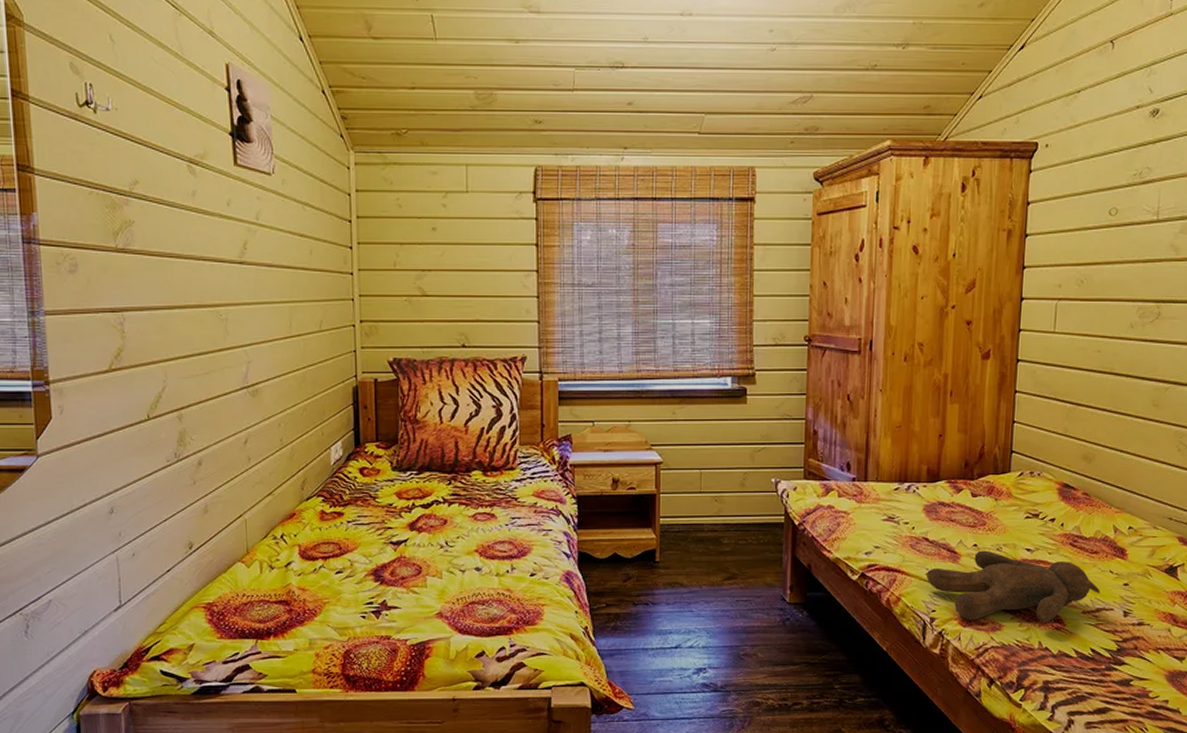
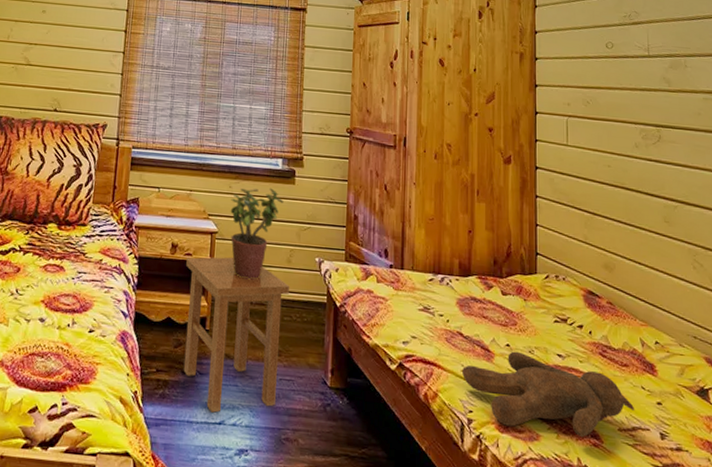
stool: none [630,486,744,638] -> present [183,257,289,413]
potted plant: none [675,410,735,508] -> present [230,188,284,280]

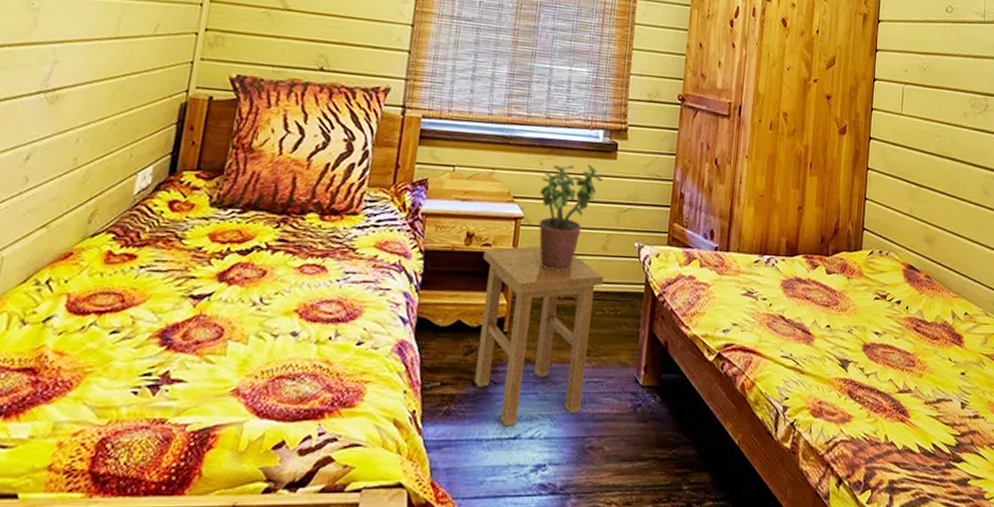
teddy bear: present [462,351,635,437] -> none [781,332,941,413]

